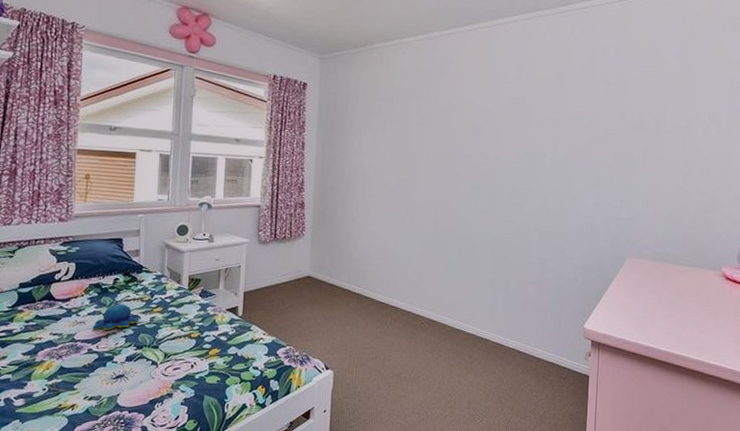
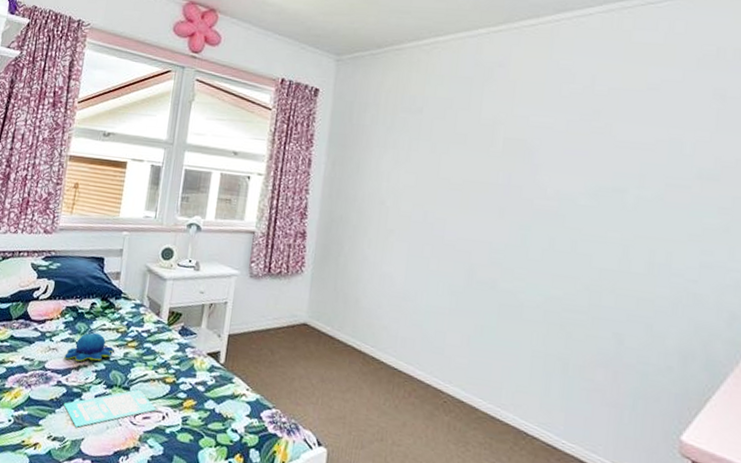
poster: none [96,346,186,386] -> present [63,389,157,428]

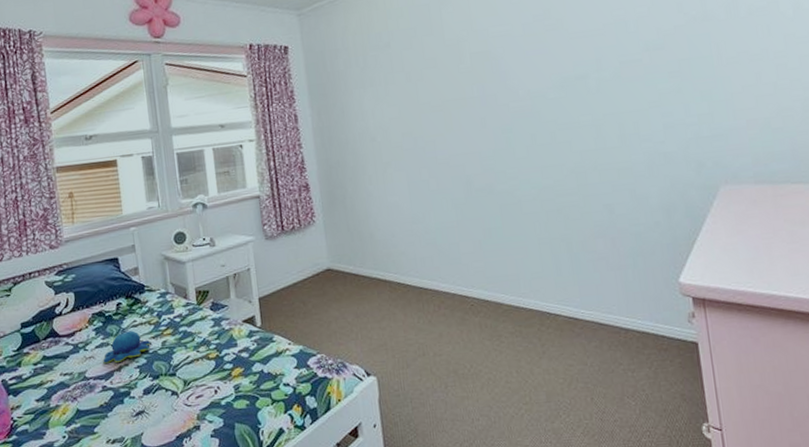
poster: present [63,389,157,428] -> none [114,372,208,424]

